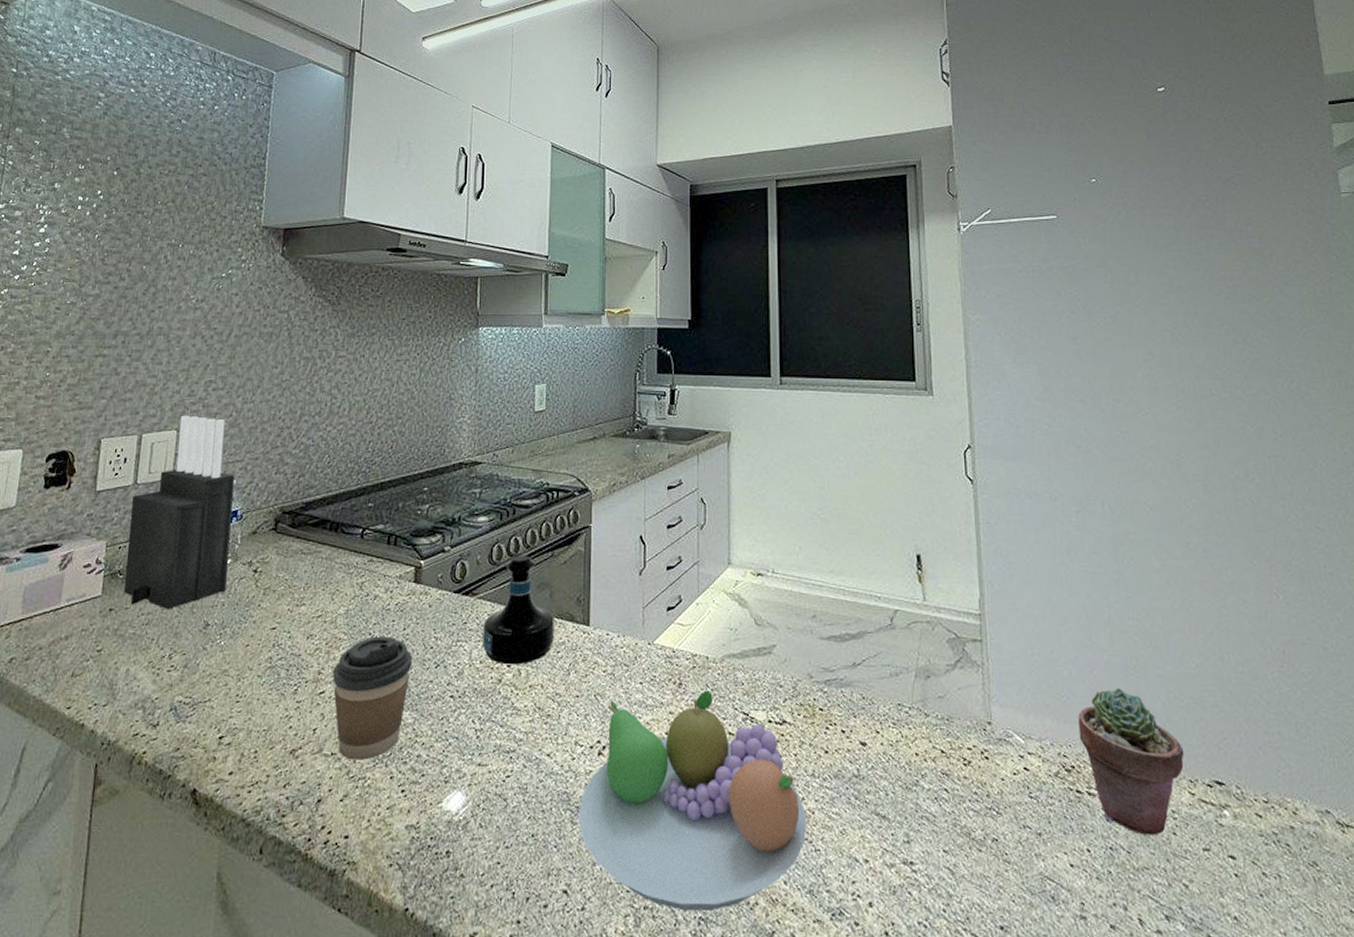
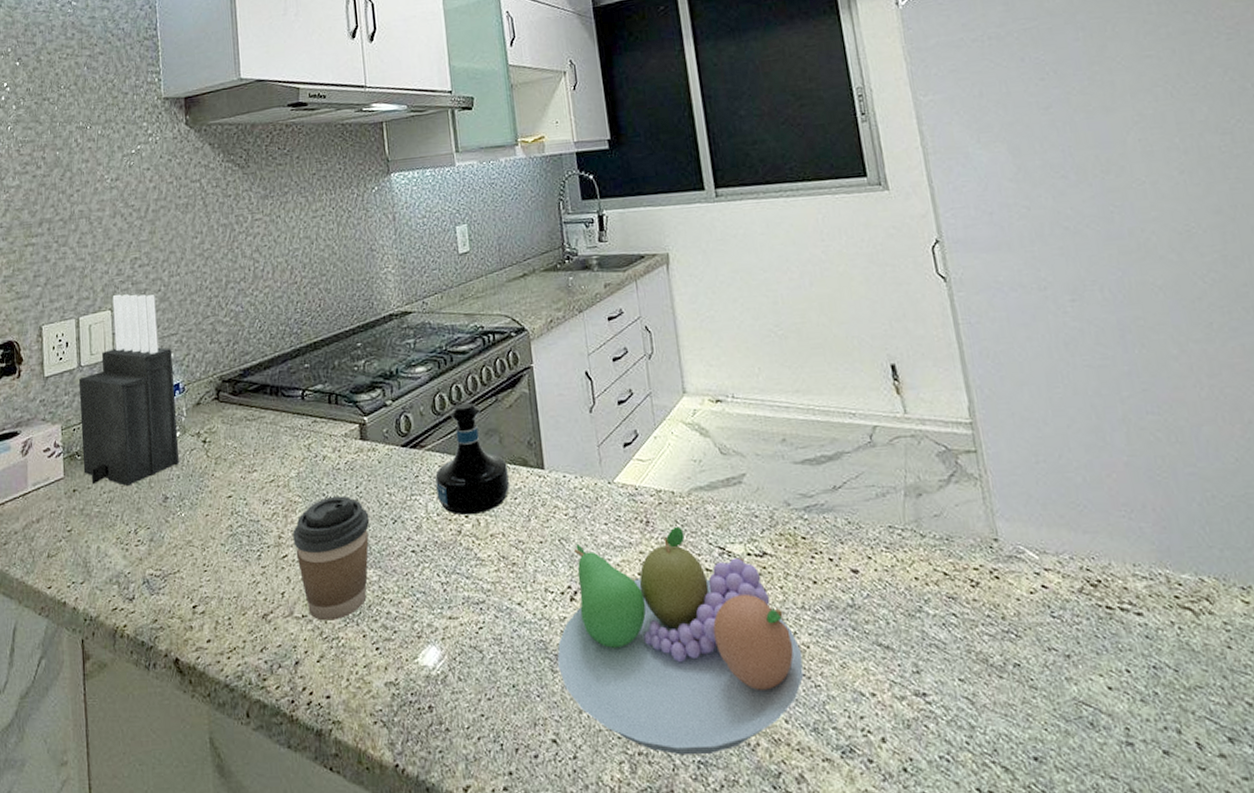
potted succulent: present [1078,688,1185,836] -> none [1099,491,1233,651]

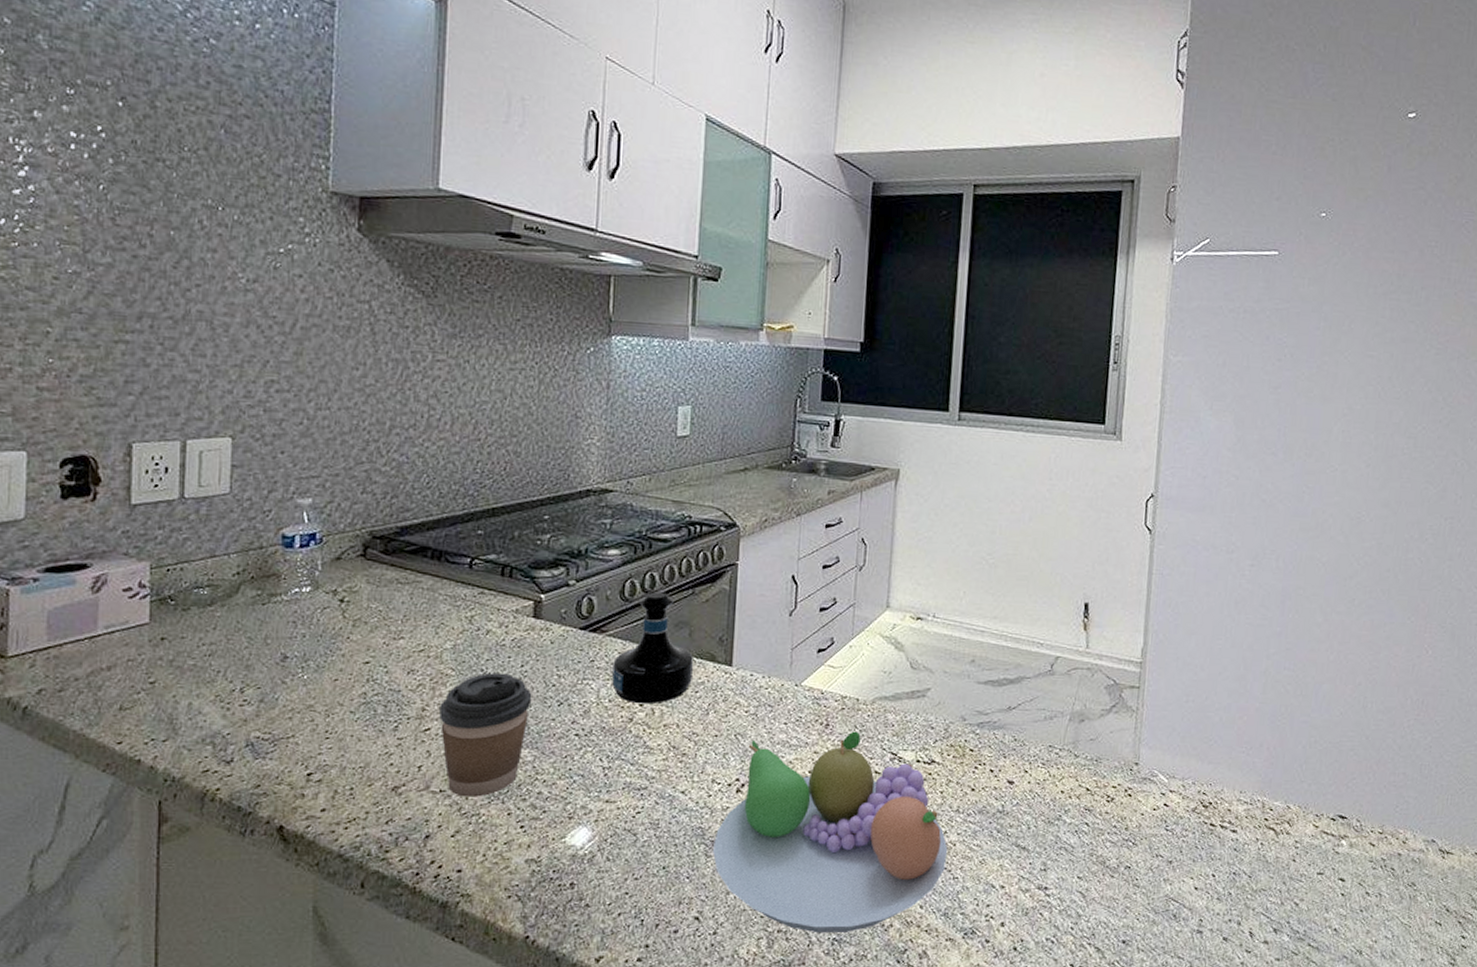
knife block: present [78,294,179,487] -> none [177,420,309,641]

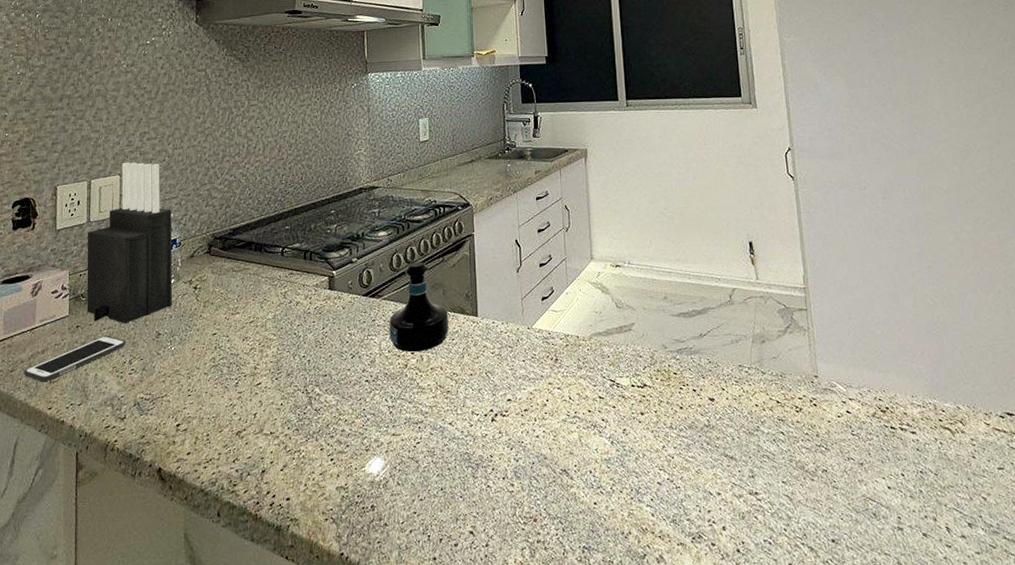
cell phone: none [78,653,235,709] -> present [23,335,125,382]
knife block: none [177,420,309,641] -> present [87,162,172,324]
coffee cup: present [439,673,532,797] -> none [267,335,332,437]
fruit bowl: present [713,731,948,934] -> none [478,363,668,542]

